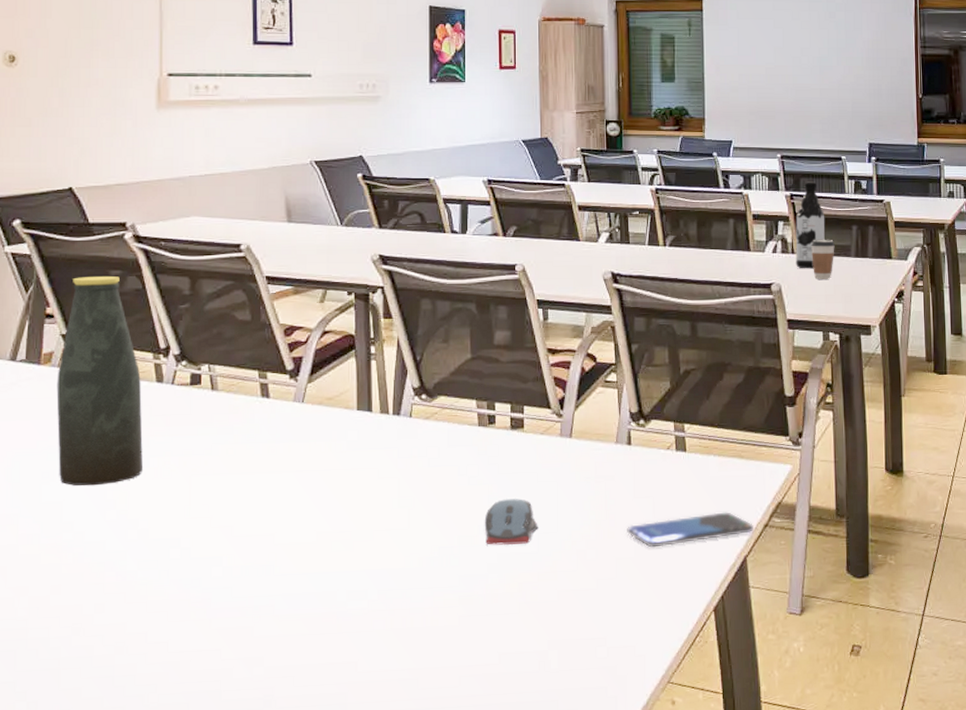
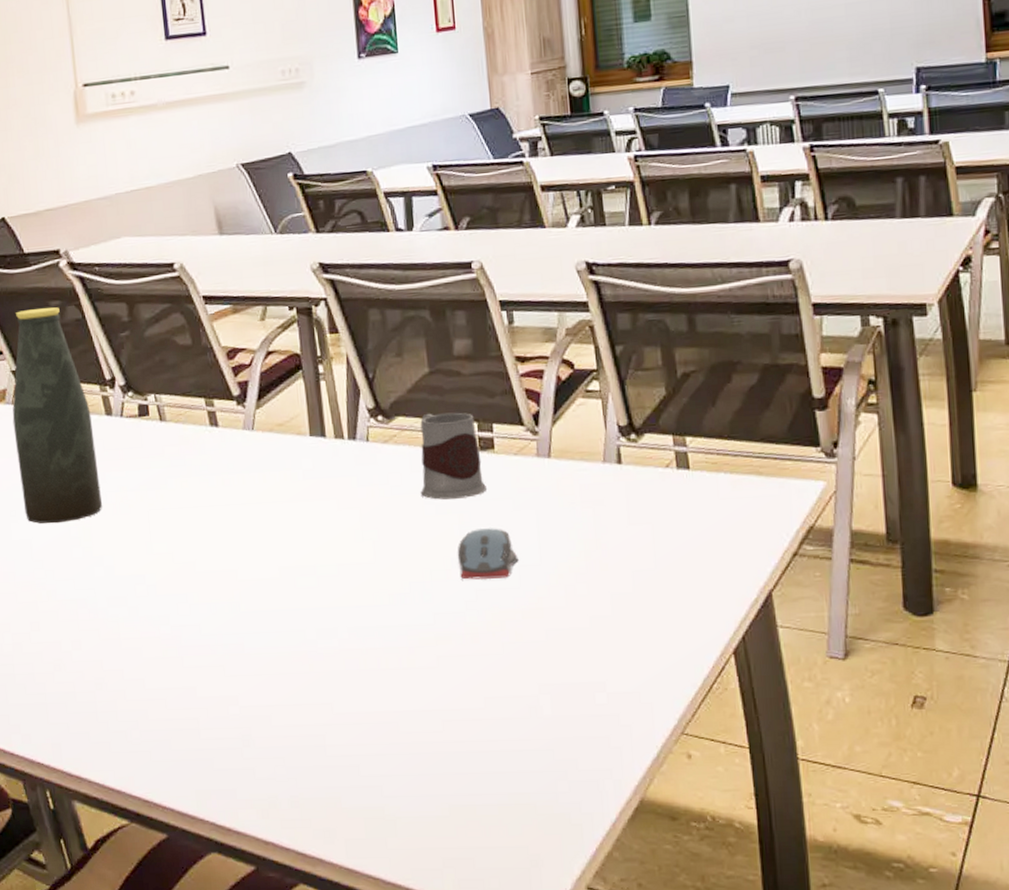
mug: none [455,394,514,472] -> present [420,412,487,500]
smartphone: present [627,512,754,548] -> none [622,539,780,581]
water bottle: present [795,181,825,269] -> none [818,126,859,239]
coffee cup: present [811,239,835,279] -> none [840,198,873,251]

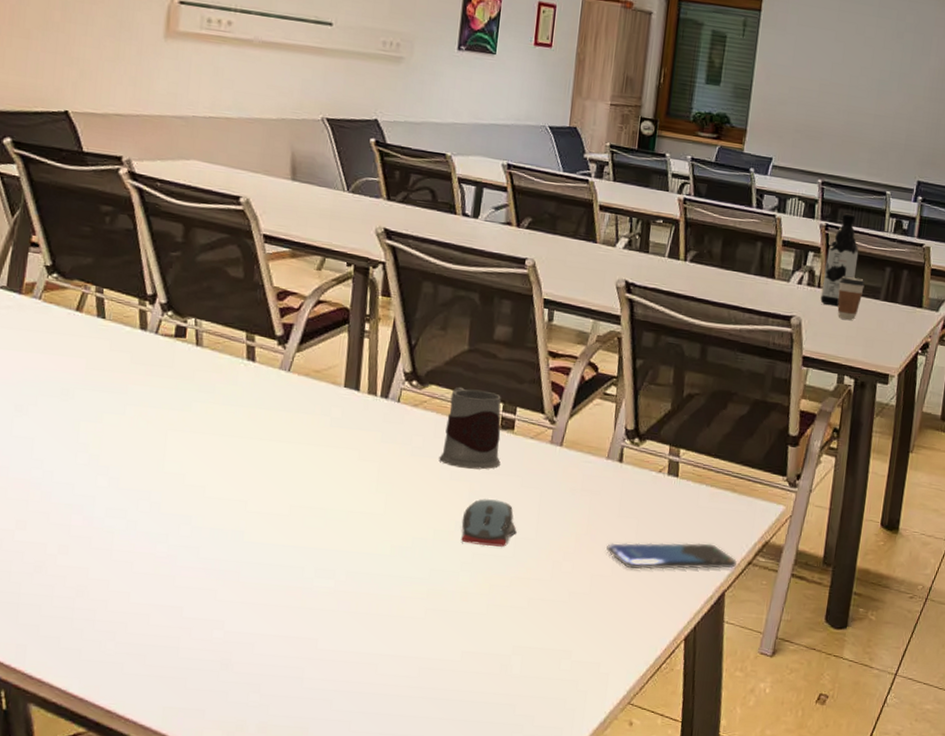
bottle: present [12,307,102,524] -> none [32,208,124,427]
smartphone: none [622,539,780,581] -> present [606,543,738,570]
water bottle: none [818,126,859,239] -> present [820,213,859,307]
coffee cup: none [840,198,873,251] -> present [837,275,865,320]

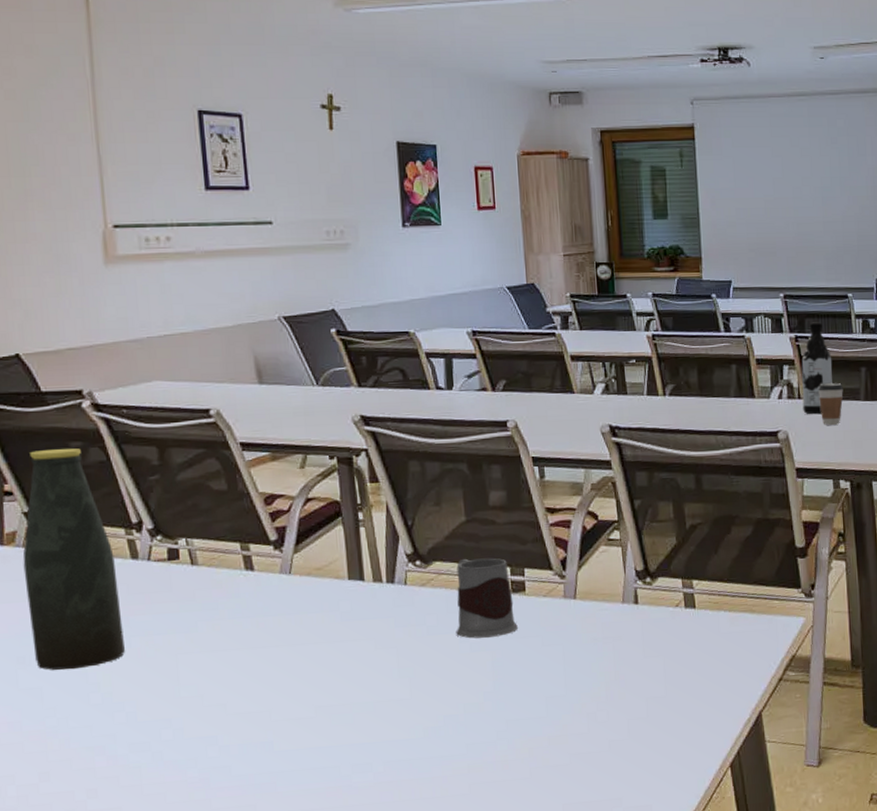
bottle: none [32,208,124,427] -> present [22,448,125,670]
computer mouse: present [461,499,517,547] -> none [489,663,546,712]
smartphone: present [606,543,738,570] -> none [638,667,769,707]

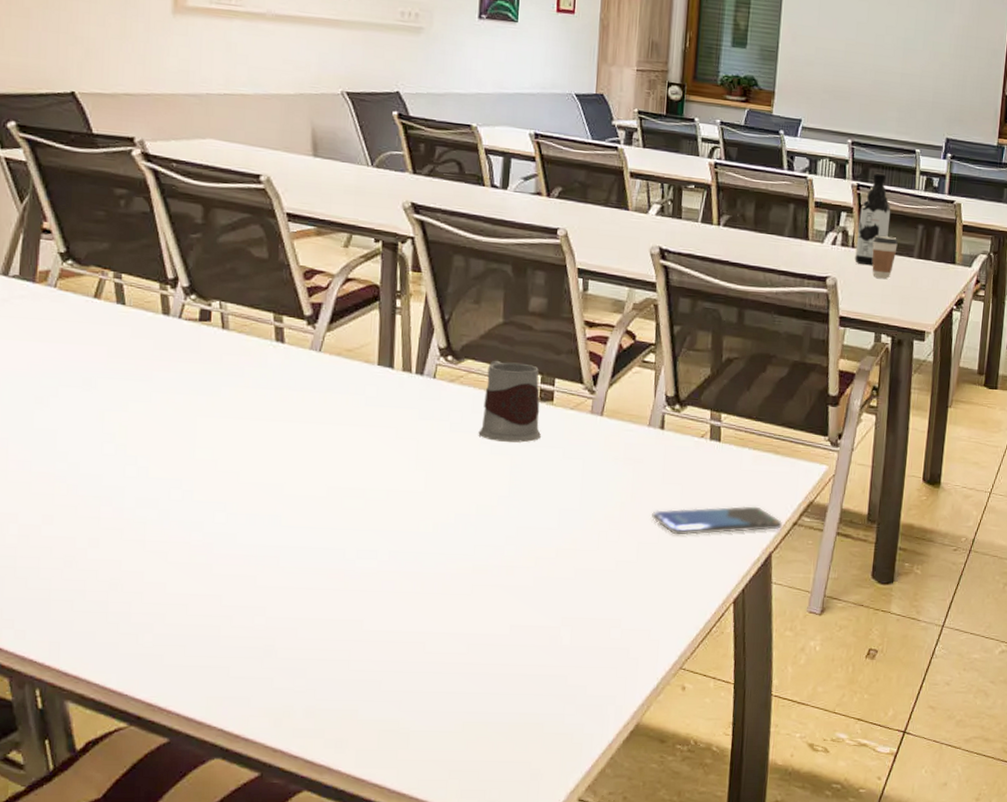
bottle: present [22,448,125,670] -> none [52,192,146,417]
smartphone: none [638,667,769,707] -> present [652,506,783,536]

